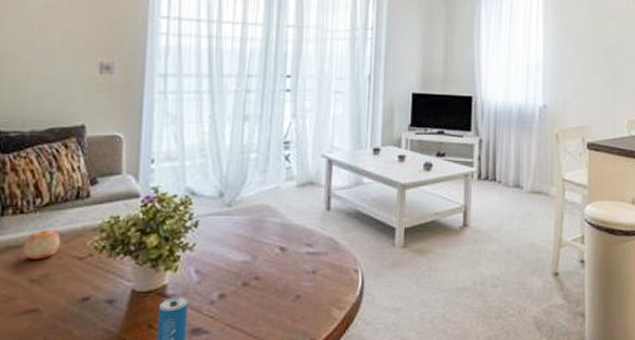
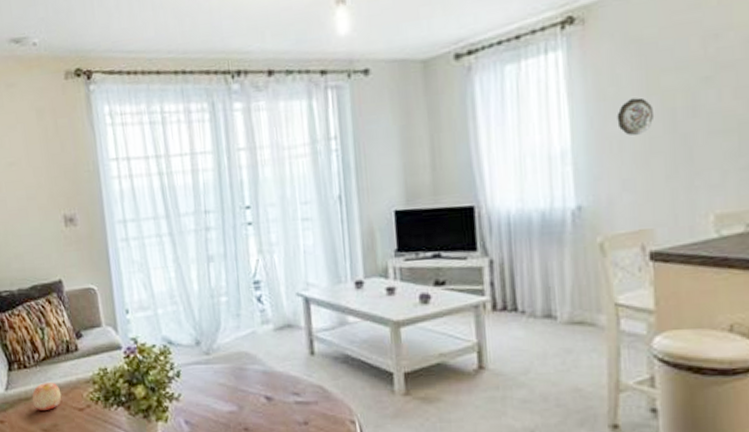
decorative plate: none [573,33,596,59] -> present [617,97,655,136]

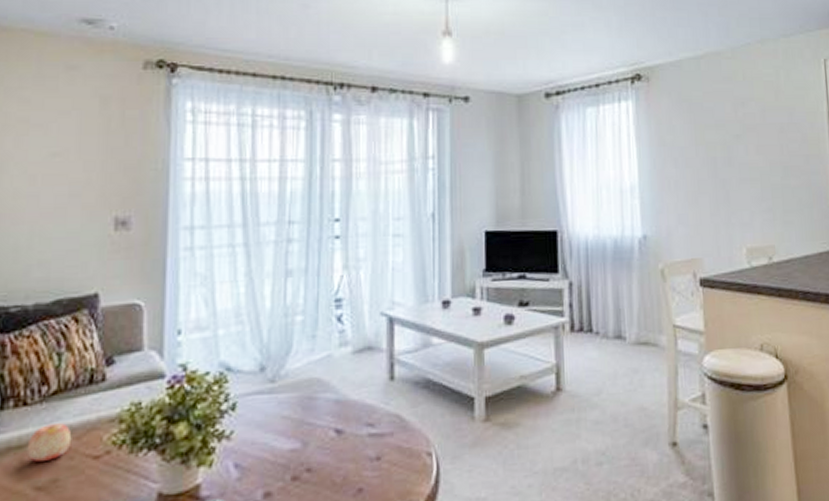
decorative plate: present [617,97,655,136] -> none [673,146,701,178]

